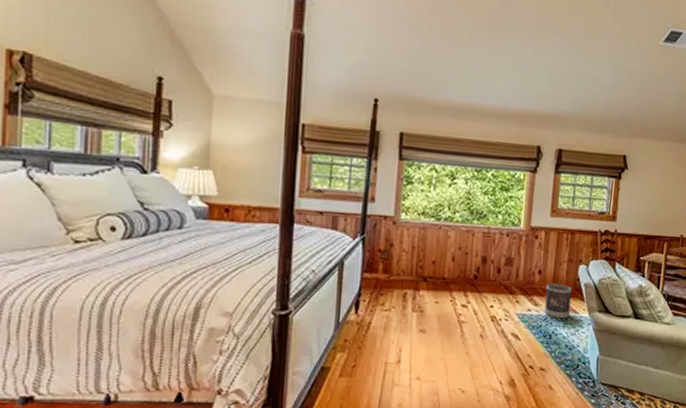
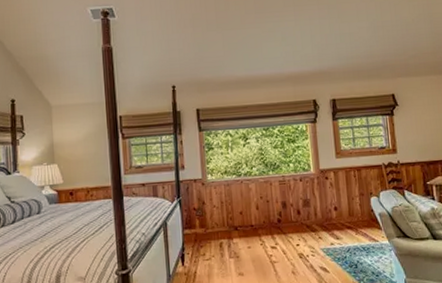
wastebasket: present [544,283,572,319] -> none [343,216,371,249]

